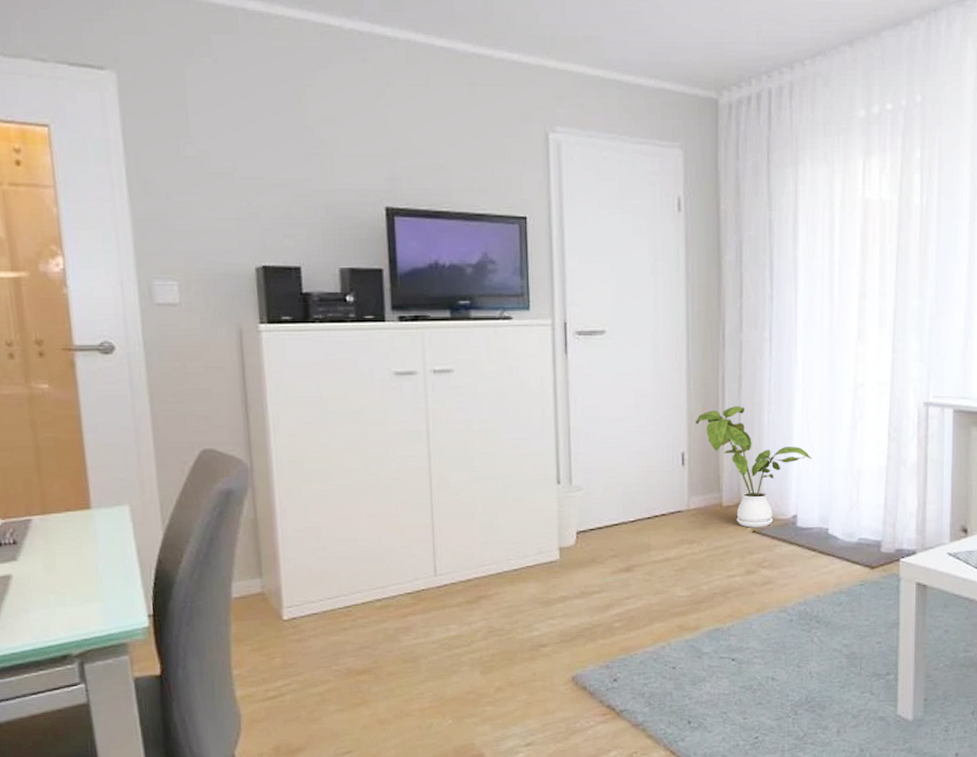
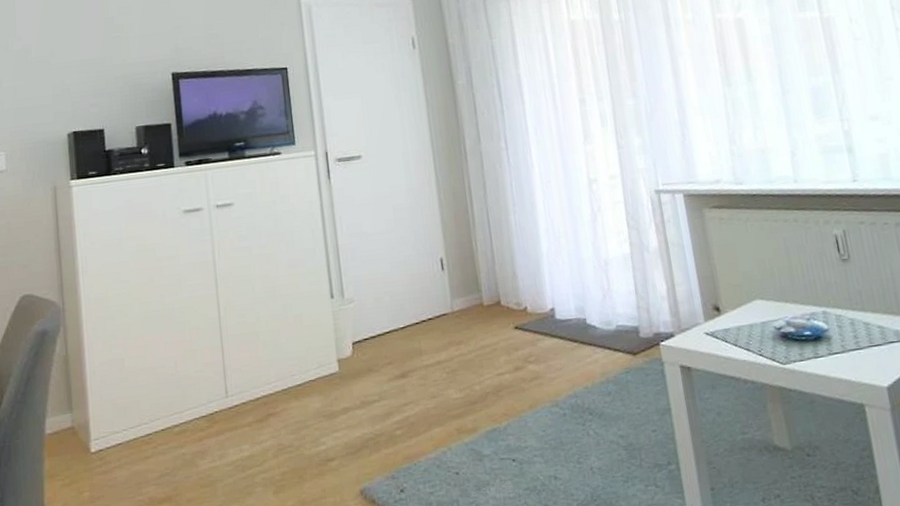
house plant: present [695,405,813,528] -> none [448,210,561,325]

